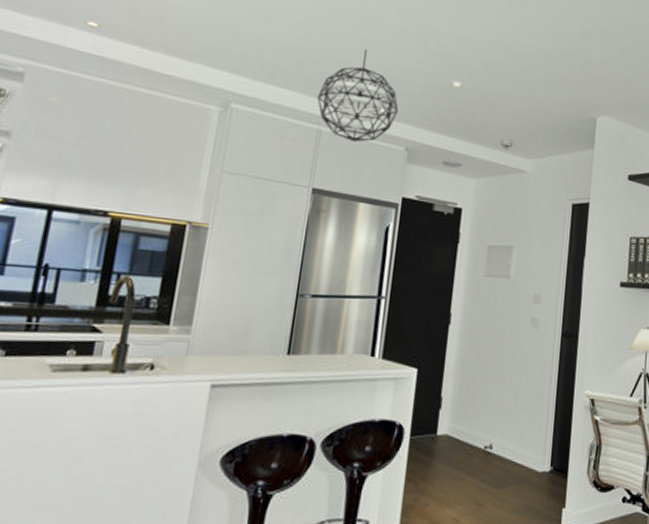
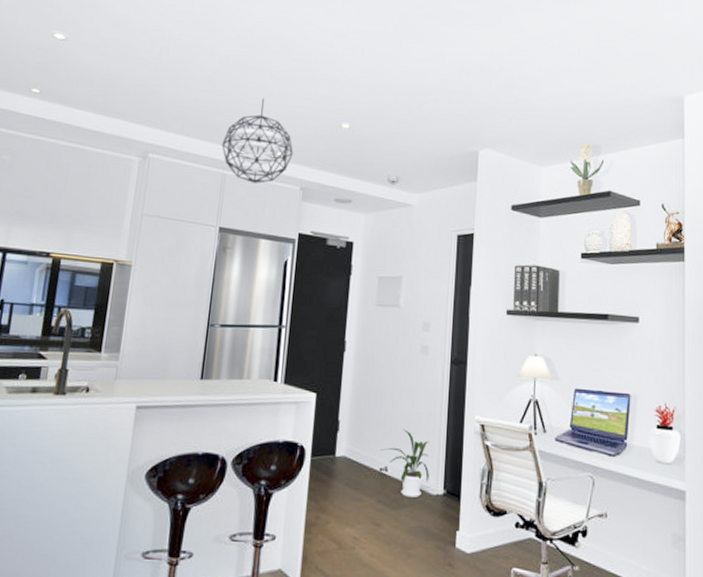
house plant: none [486,405,537,475] -> present [381,429,430,498]

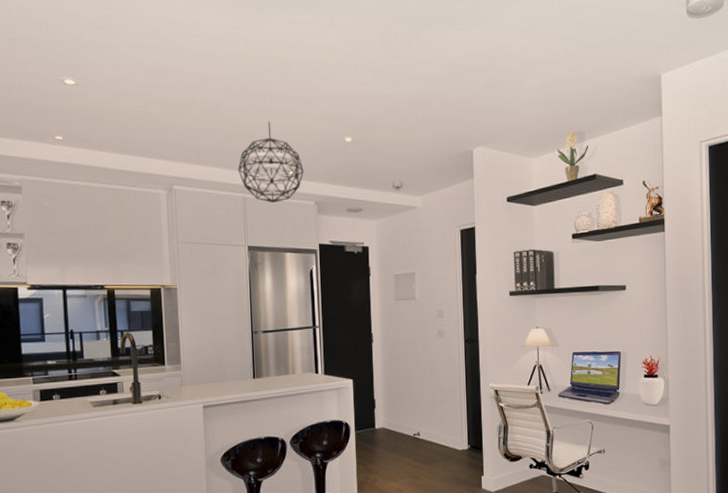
house plant: present [381,429,430,498] -> none [413,401,455,454]

